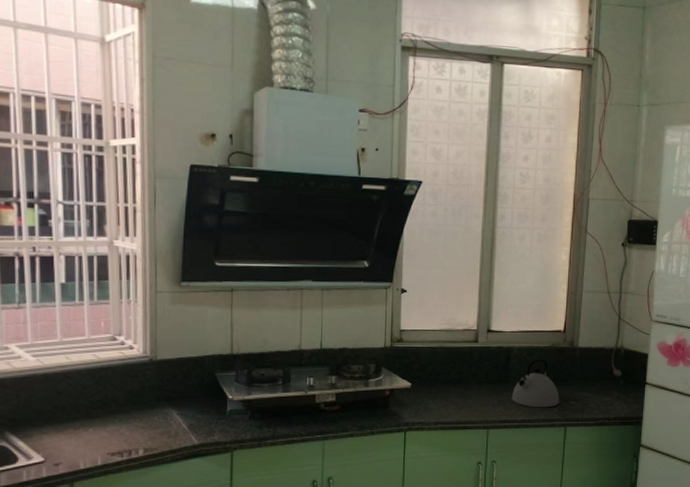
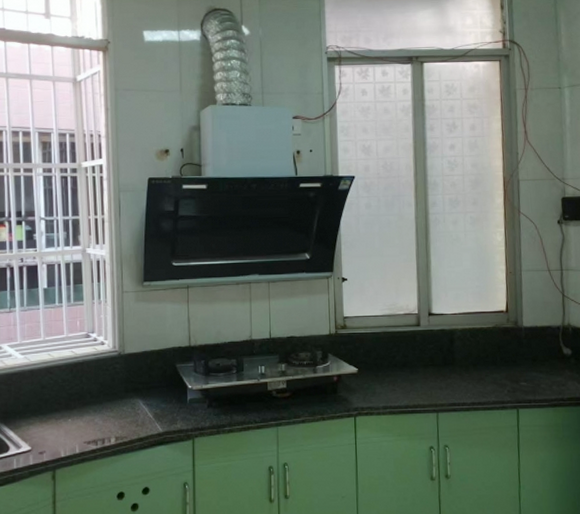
kettle: present [511,359,559,408] -> none [458,340,509,390]

